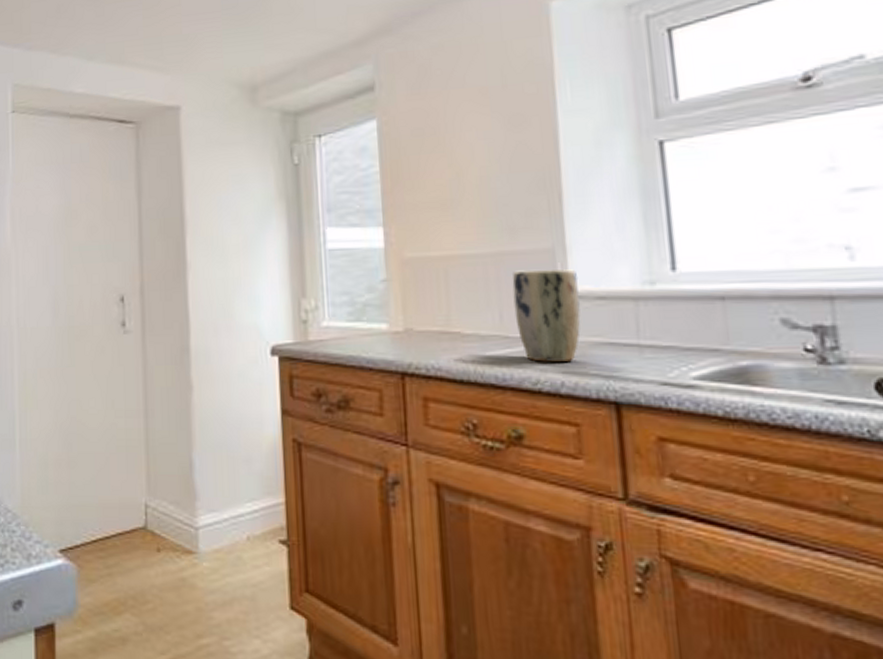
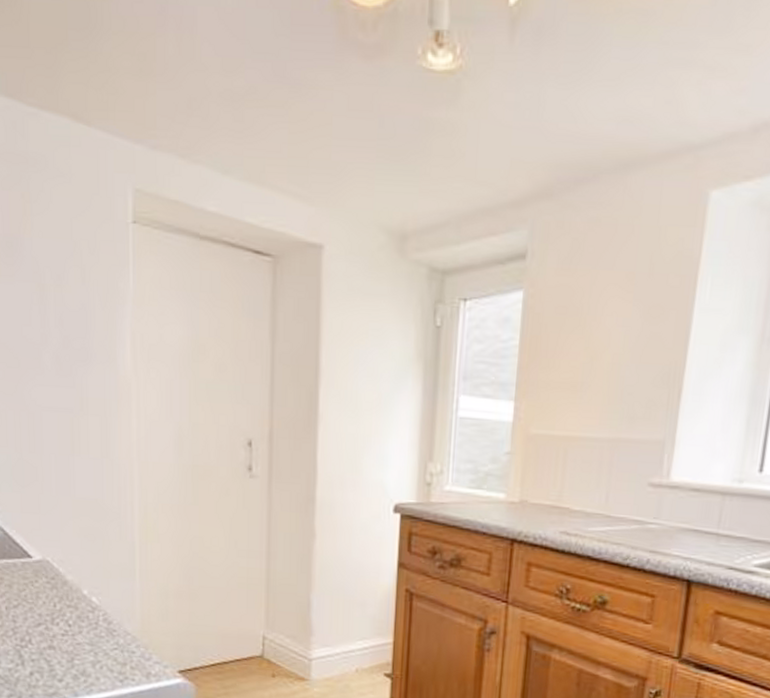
plant pot: present [512,269,581,362] -> none [619,457,680,543]

